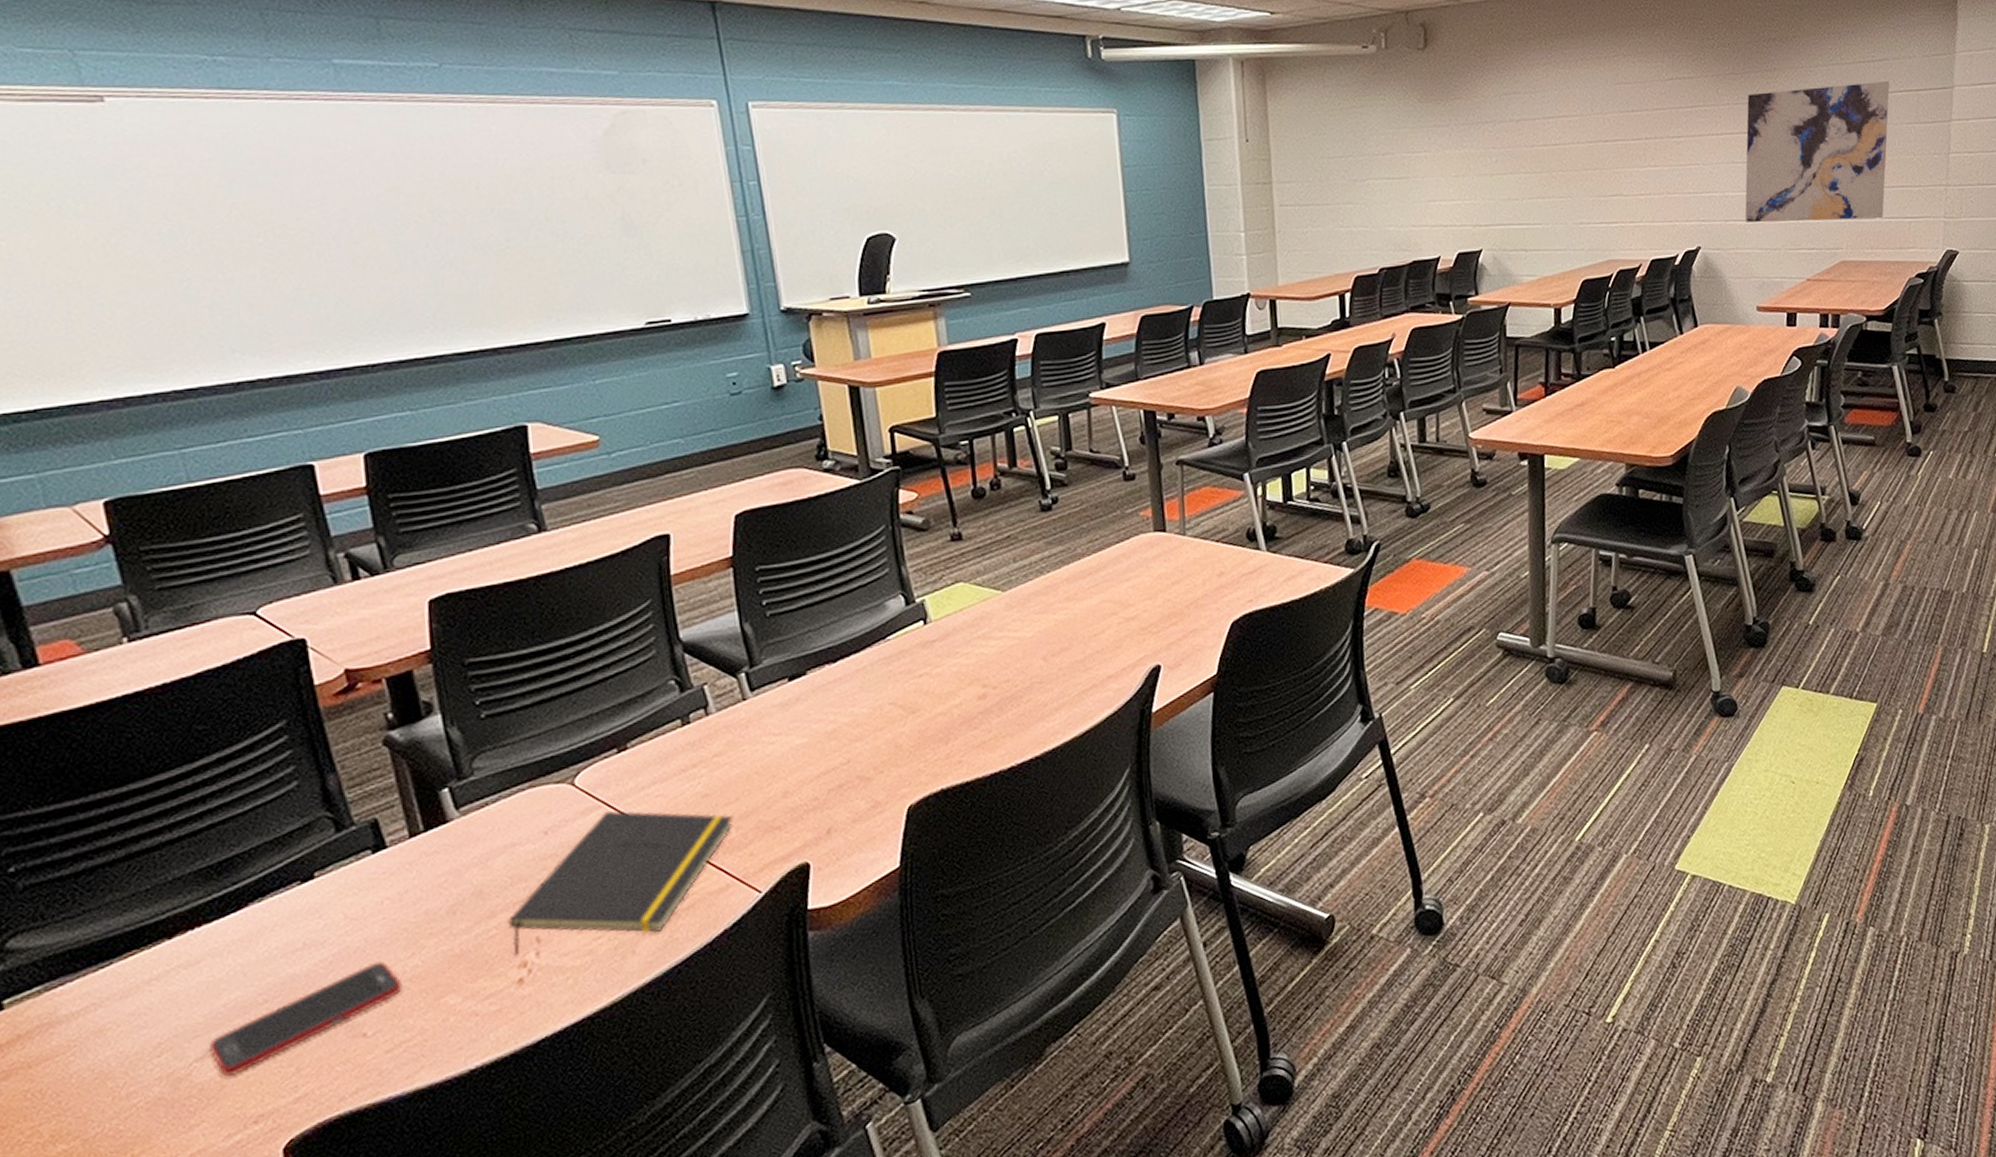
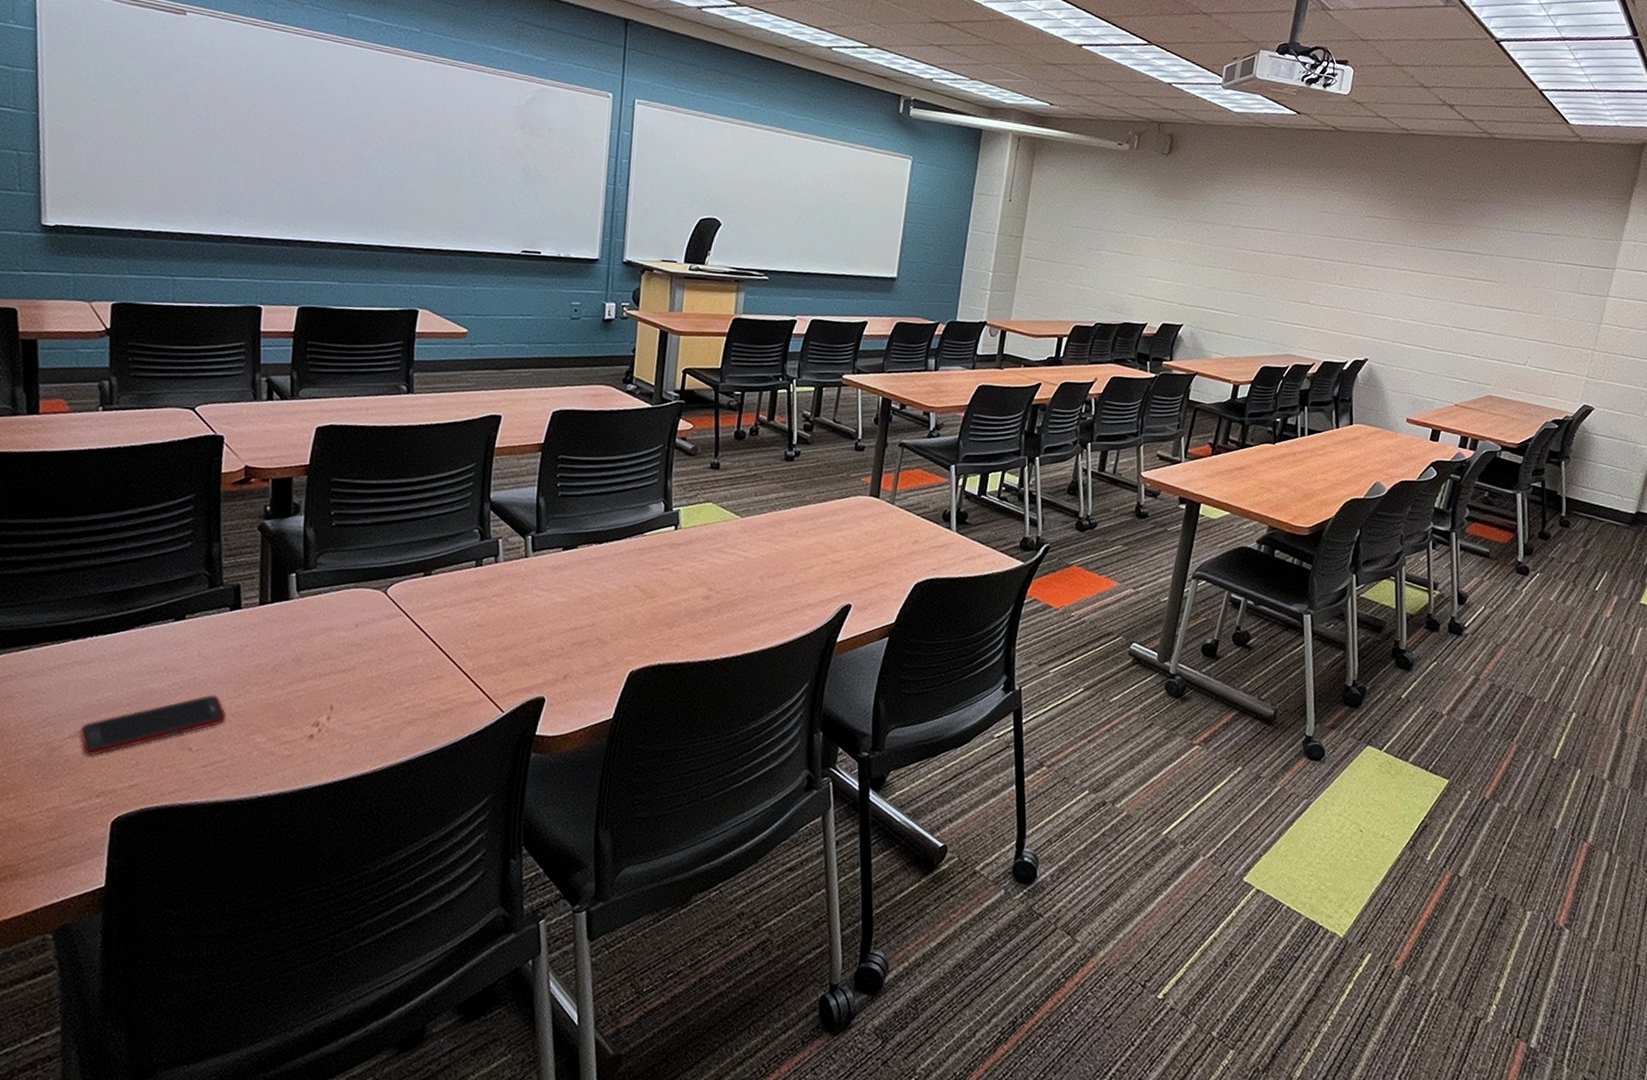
notepad: present [507,810,734,956] -> none [311,619,497,724]
wall art: present [1745,81,1890,223] -> none [1411,241,1559,367]

